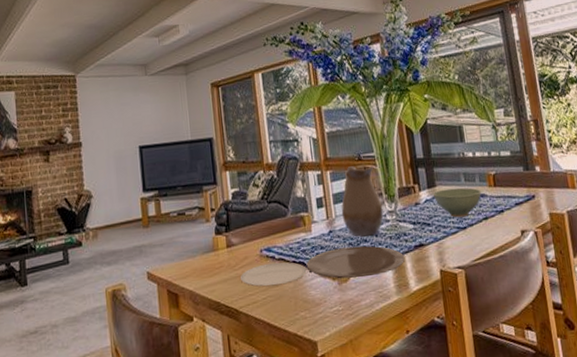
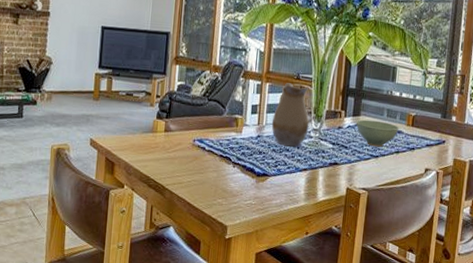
plate: present [241,262,307,288] -> none [172,152,231,173]
plate: present [306,245,405,279] -> none [231,151,319,181]

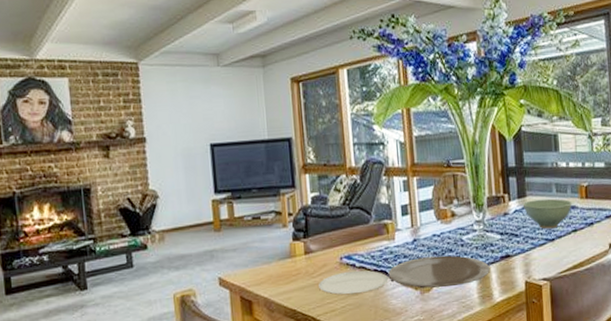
plate: none [172,152,231,173] -> present [319,270,388,296]
plate: none [231,151,319,181] -> present [388,255,491,288]
pitcher: present [271,83,310,147] -> none [427,173,471,247]

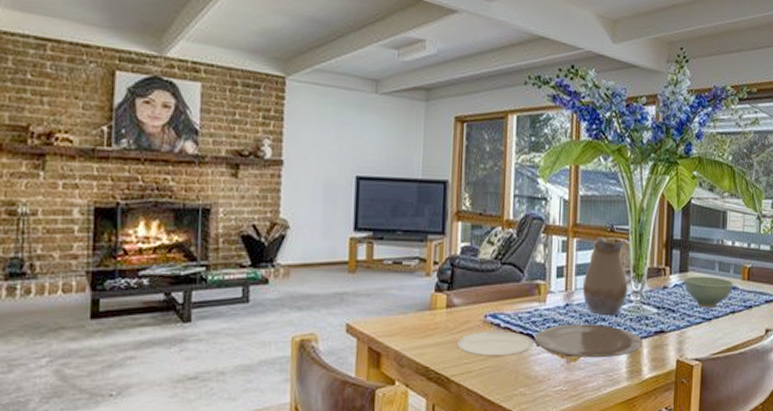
pitcher: none [427,173,471,247] -> present [582,237,628,315]

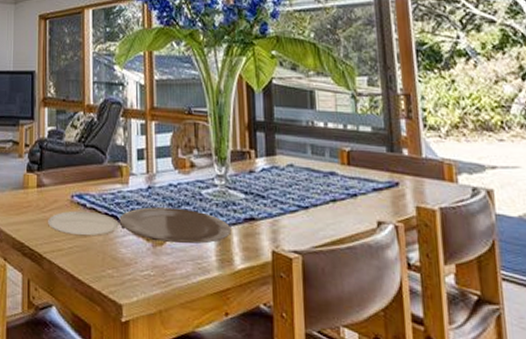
pitcher: present [582,237,628,315] -> none [163,120,211,199]
bowl: present [683,276,733,308] -> none [271,160,331,195]

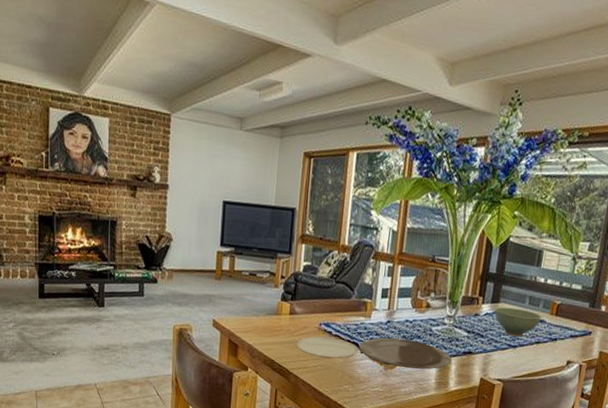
bowl: none [271,160,331,195] -> present [494,307,541,337]

